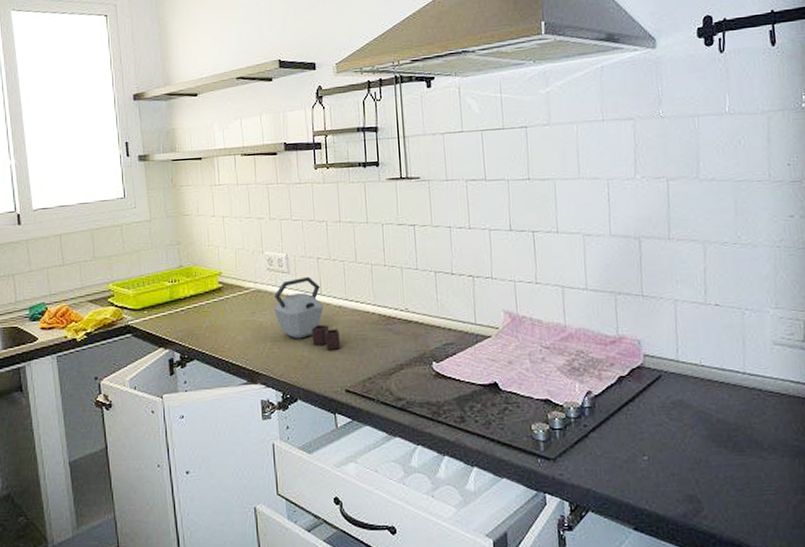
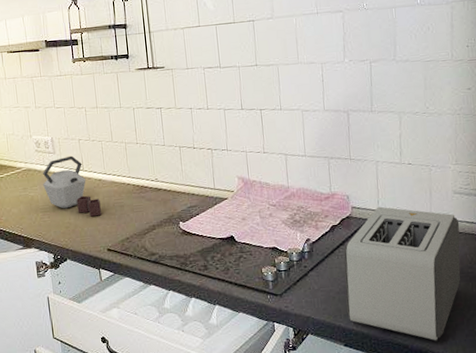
toaster: none [633,356,784,532] -> present [343,206,461,341]

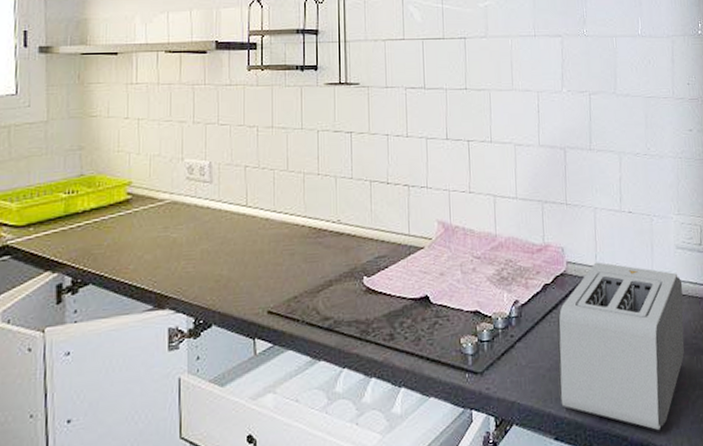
kettle: present [43,155,102,217] -> none [191,186,264,268]

